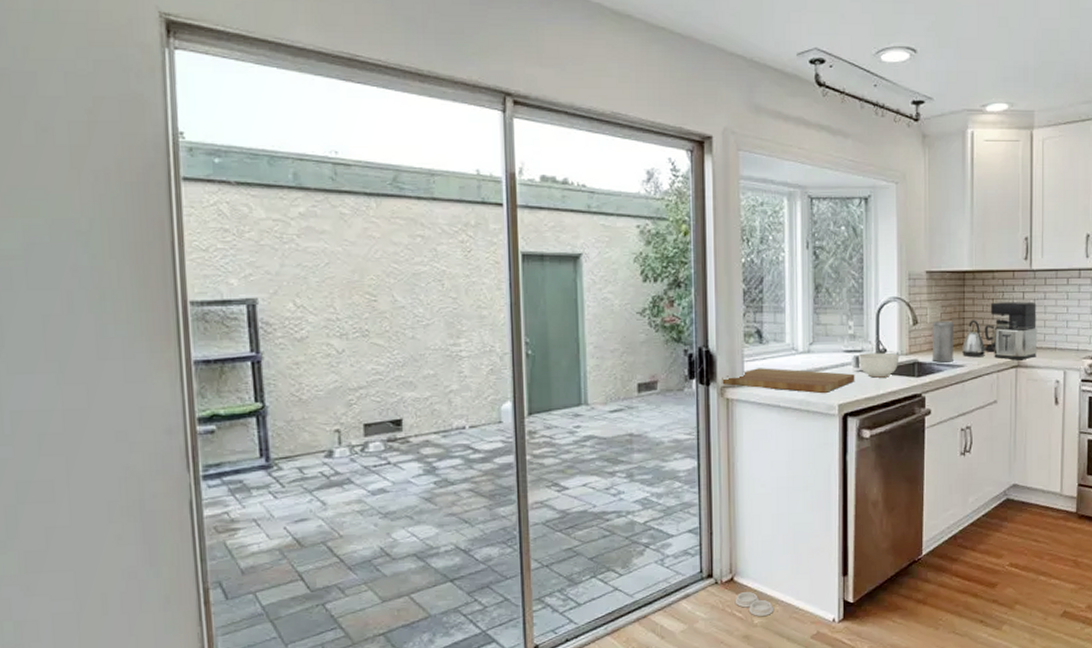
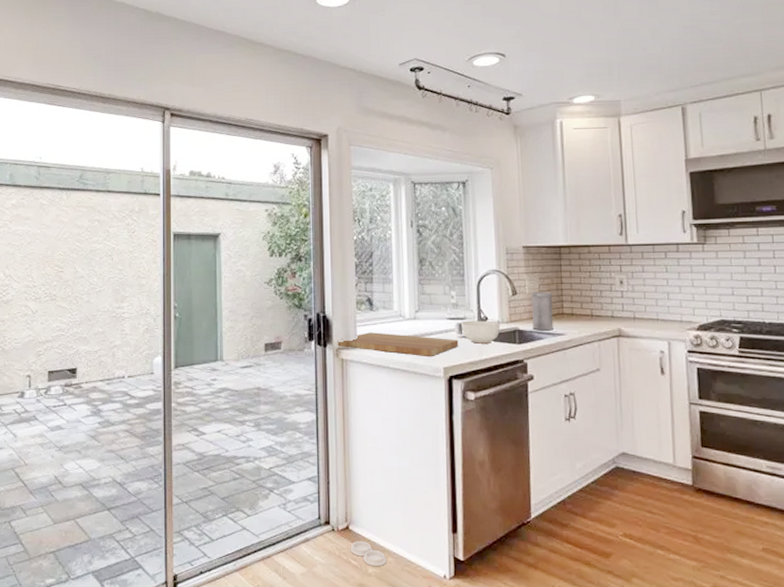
kettle: present [961,320,986,358] -> none [560,291,586,327]
coffee maker: present [984,301,1037,352] -> none [582,274,636,322]
toaster: present [991,326,1038,360] -> none [591,298,638,330]

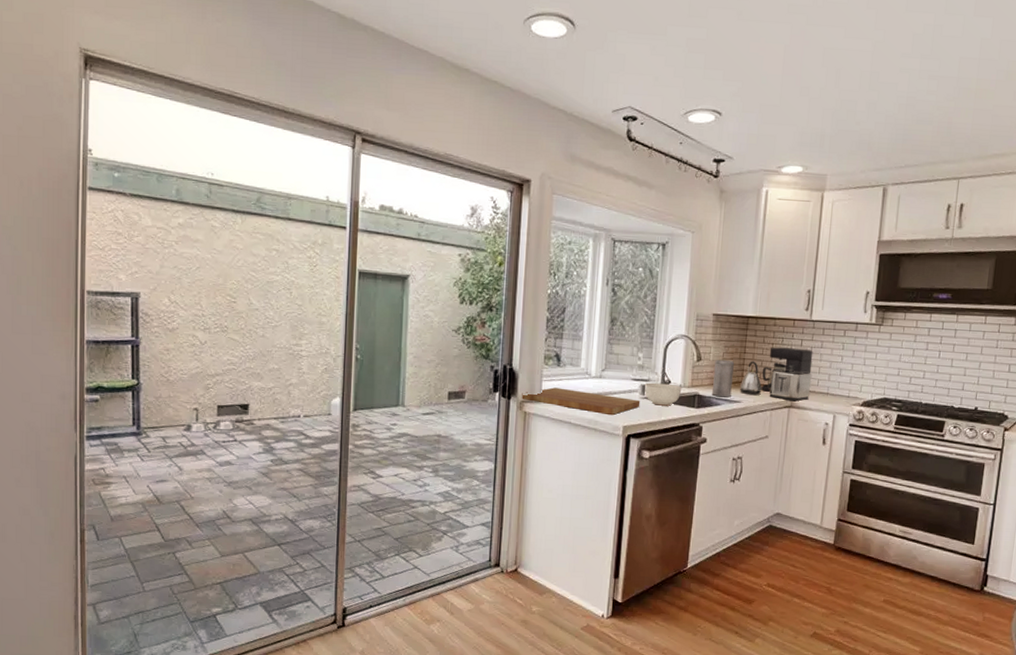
pet bowl: present [350,541,386,567] -> none [517,582,550,606]
kettle: none [560,291,586,327] -> present [739,361,763,396]
coffee maker: none [582,274,636,322] -> present [761,347,813,392]
toaster: none [591,298,638,330] -> present [767,370,812,402]

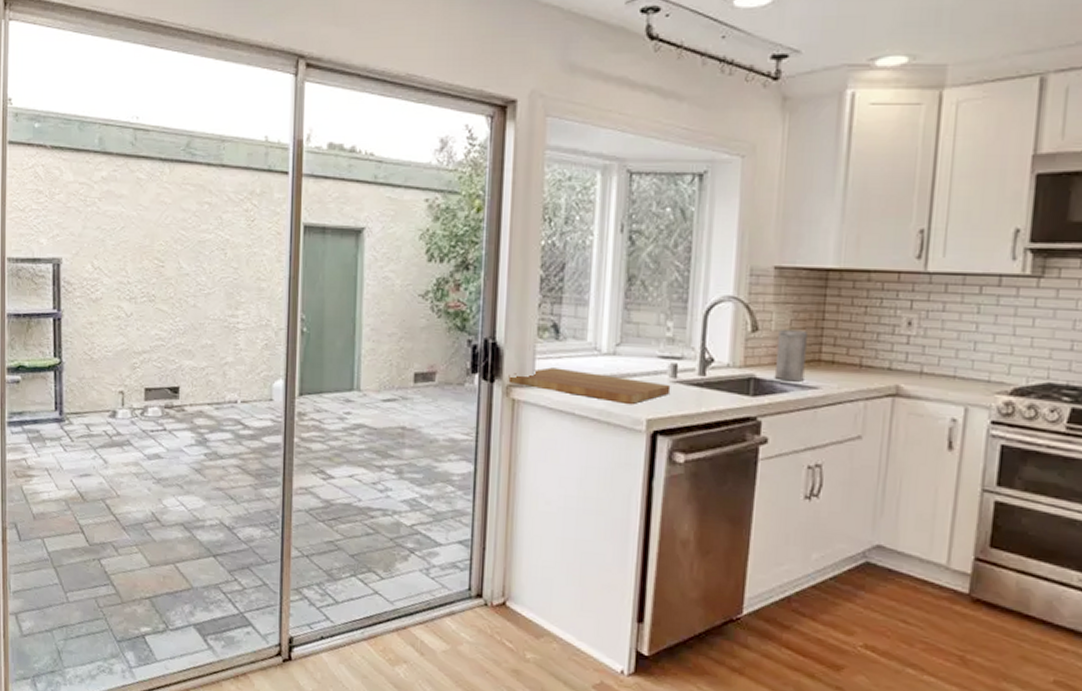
bowl: present [644,382,682,406] -> none [676,361,730,393]
kettle: present [739,361,763,396] -> none [815,331,852,380]
coffee maker: present [761,347,813,392] -> none [850,311,930,374]
toaster: present [767,370,812,402] -> none [859,343,929,388]

